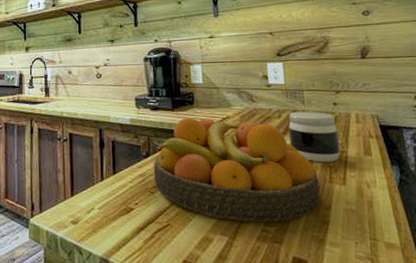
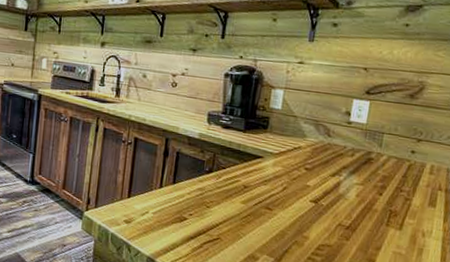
fruit bowl: present [153,117,321,223] -> none [212,141,377,254]
jar: present [288,111,340,163] -> none [356,152,409,208]

